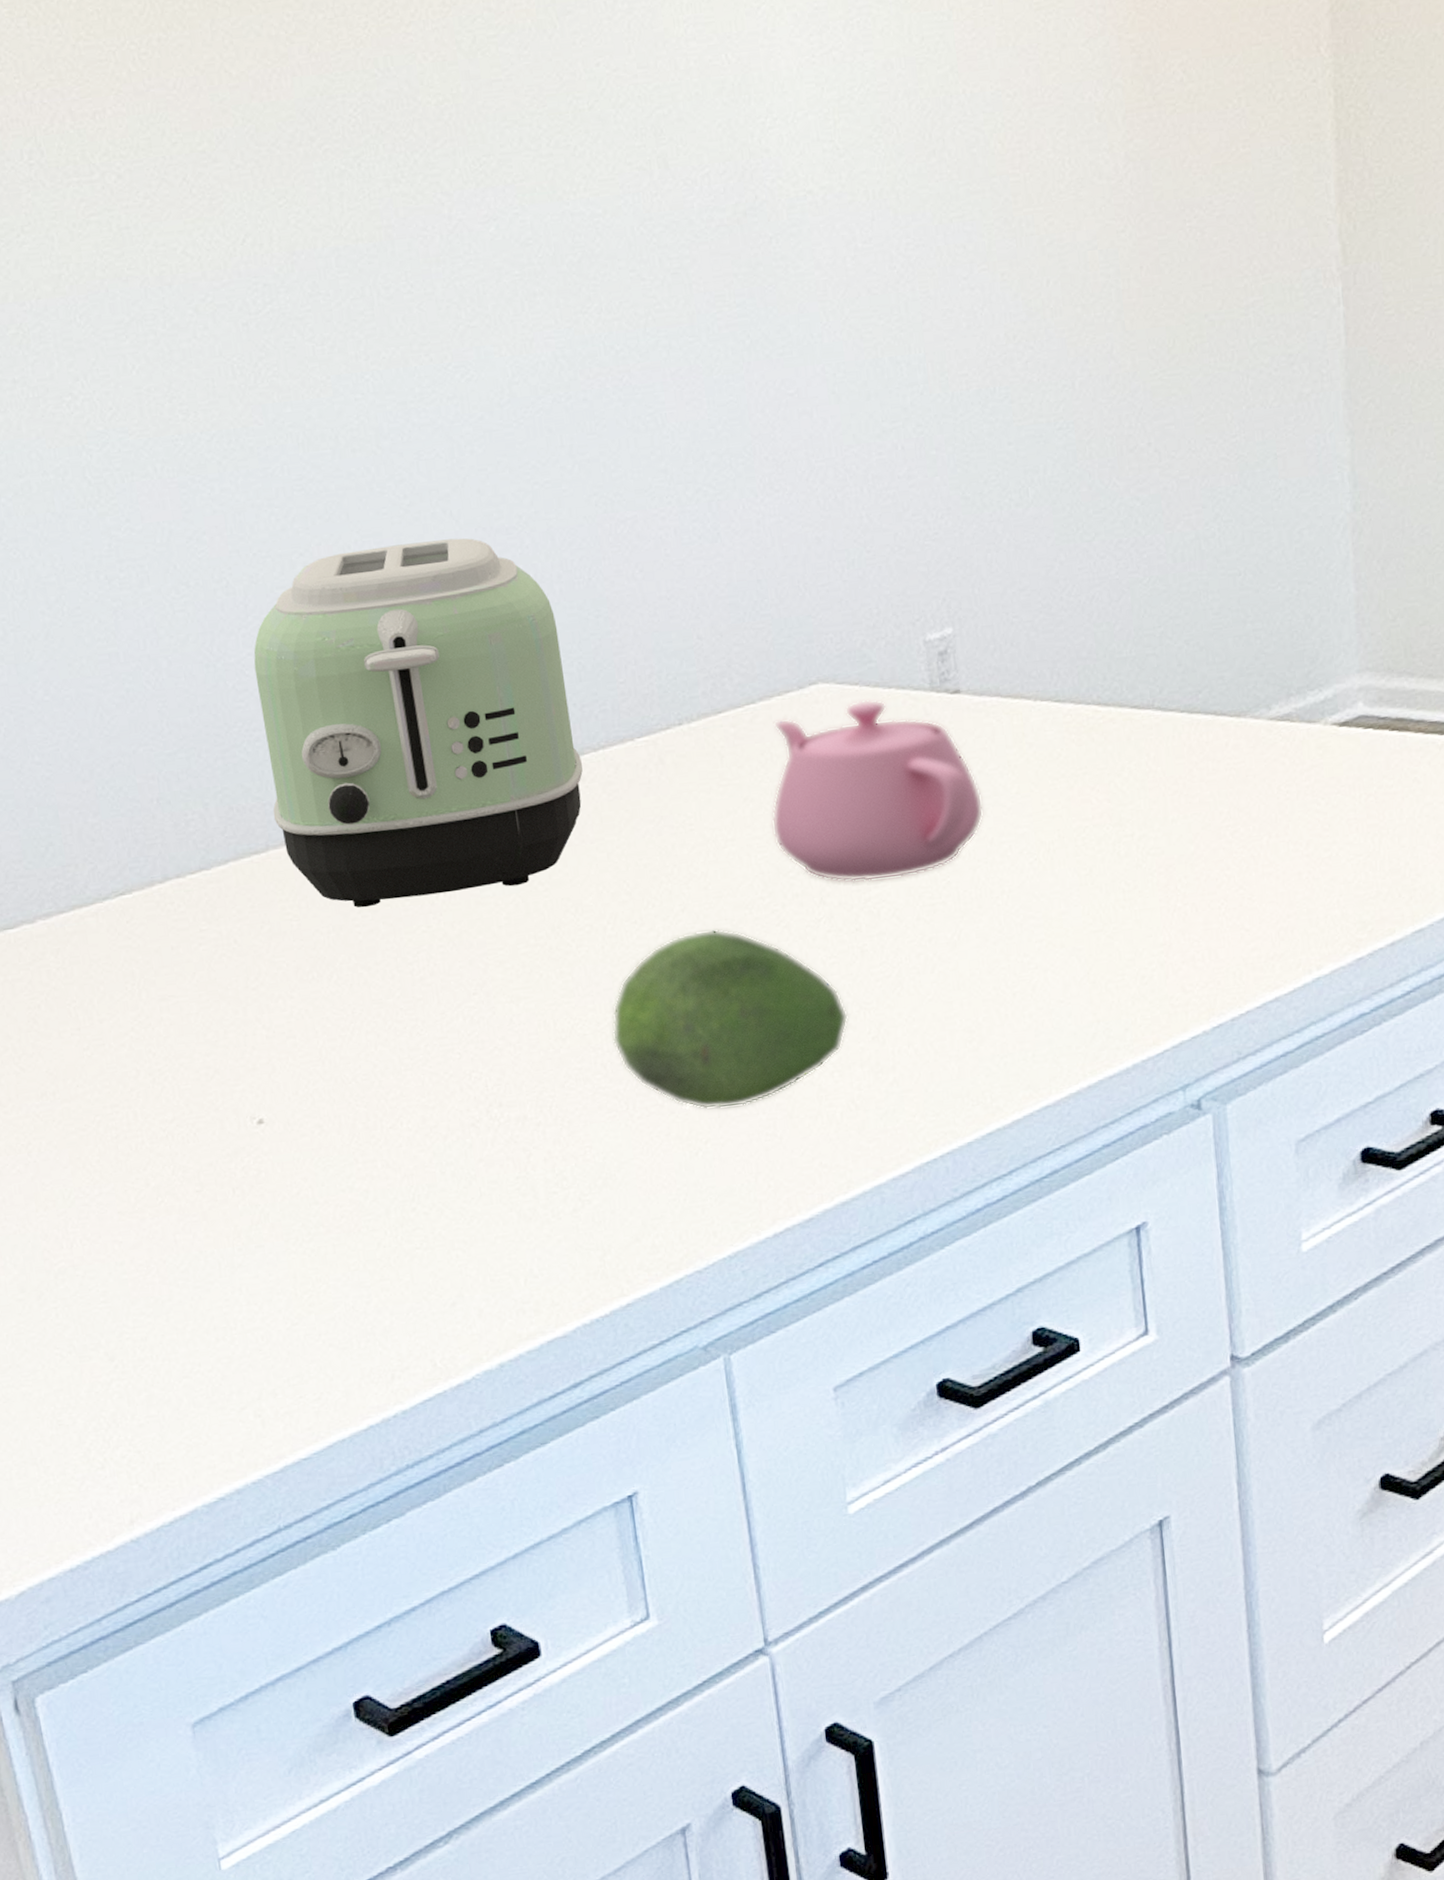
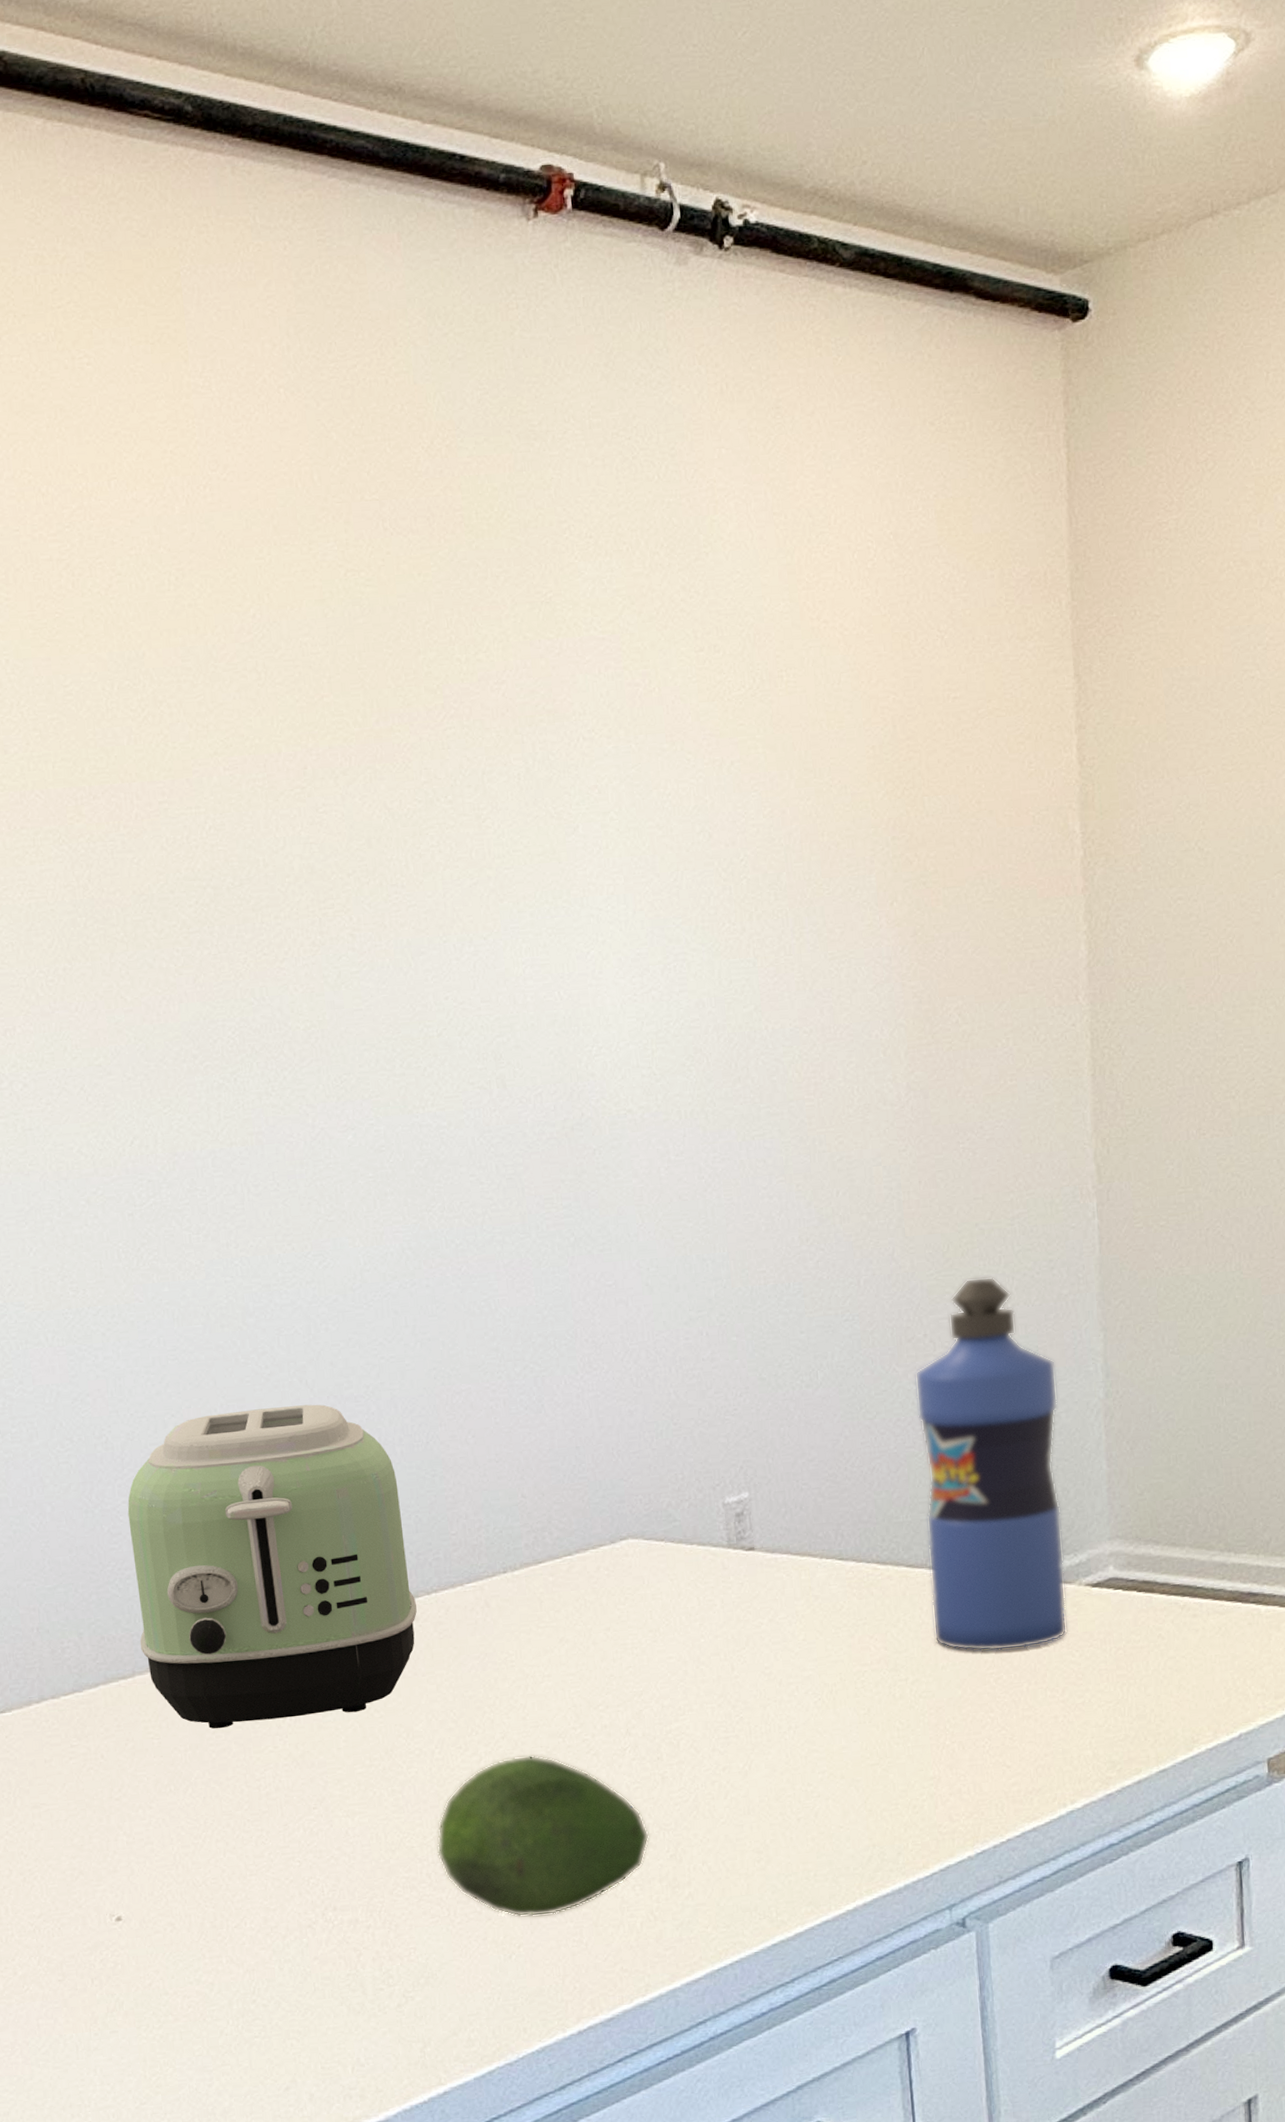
teapot: present [771,699,984,882] -> none [584,1553,774,1716]
water bottle: none [1138,375,1312,802] -> present [915,1276,1068,1652]

